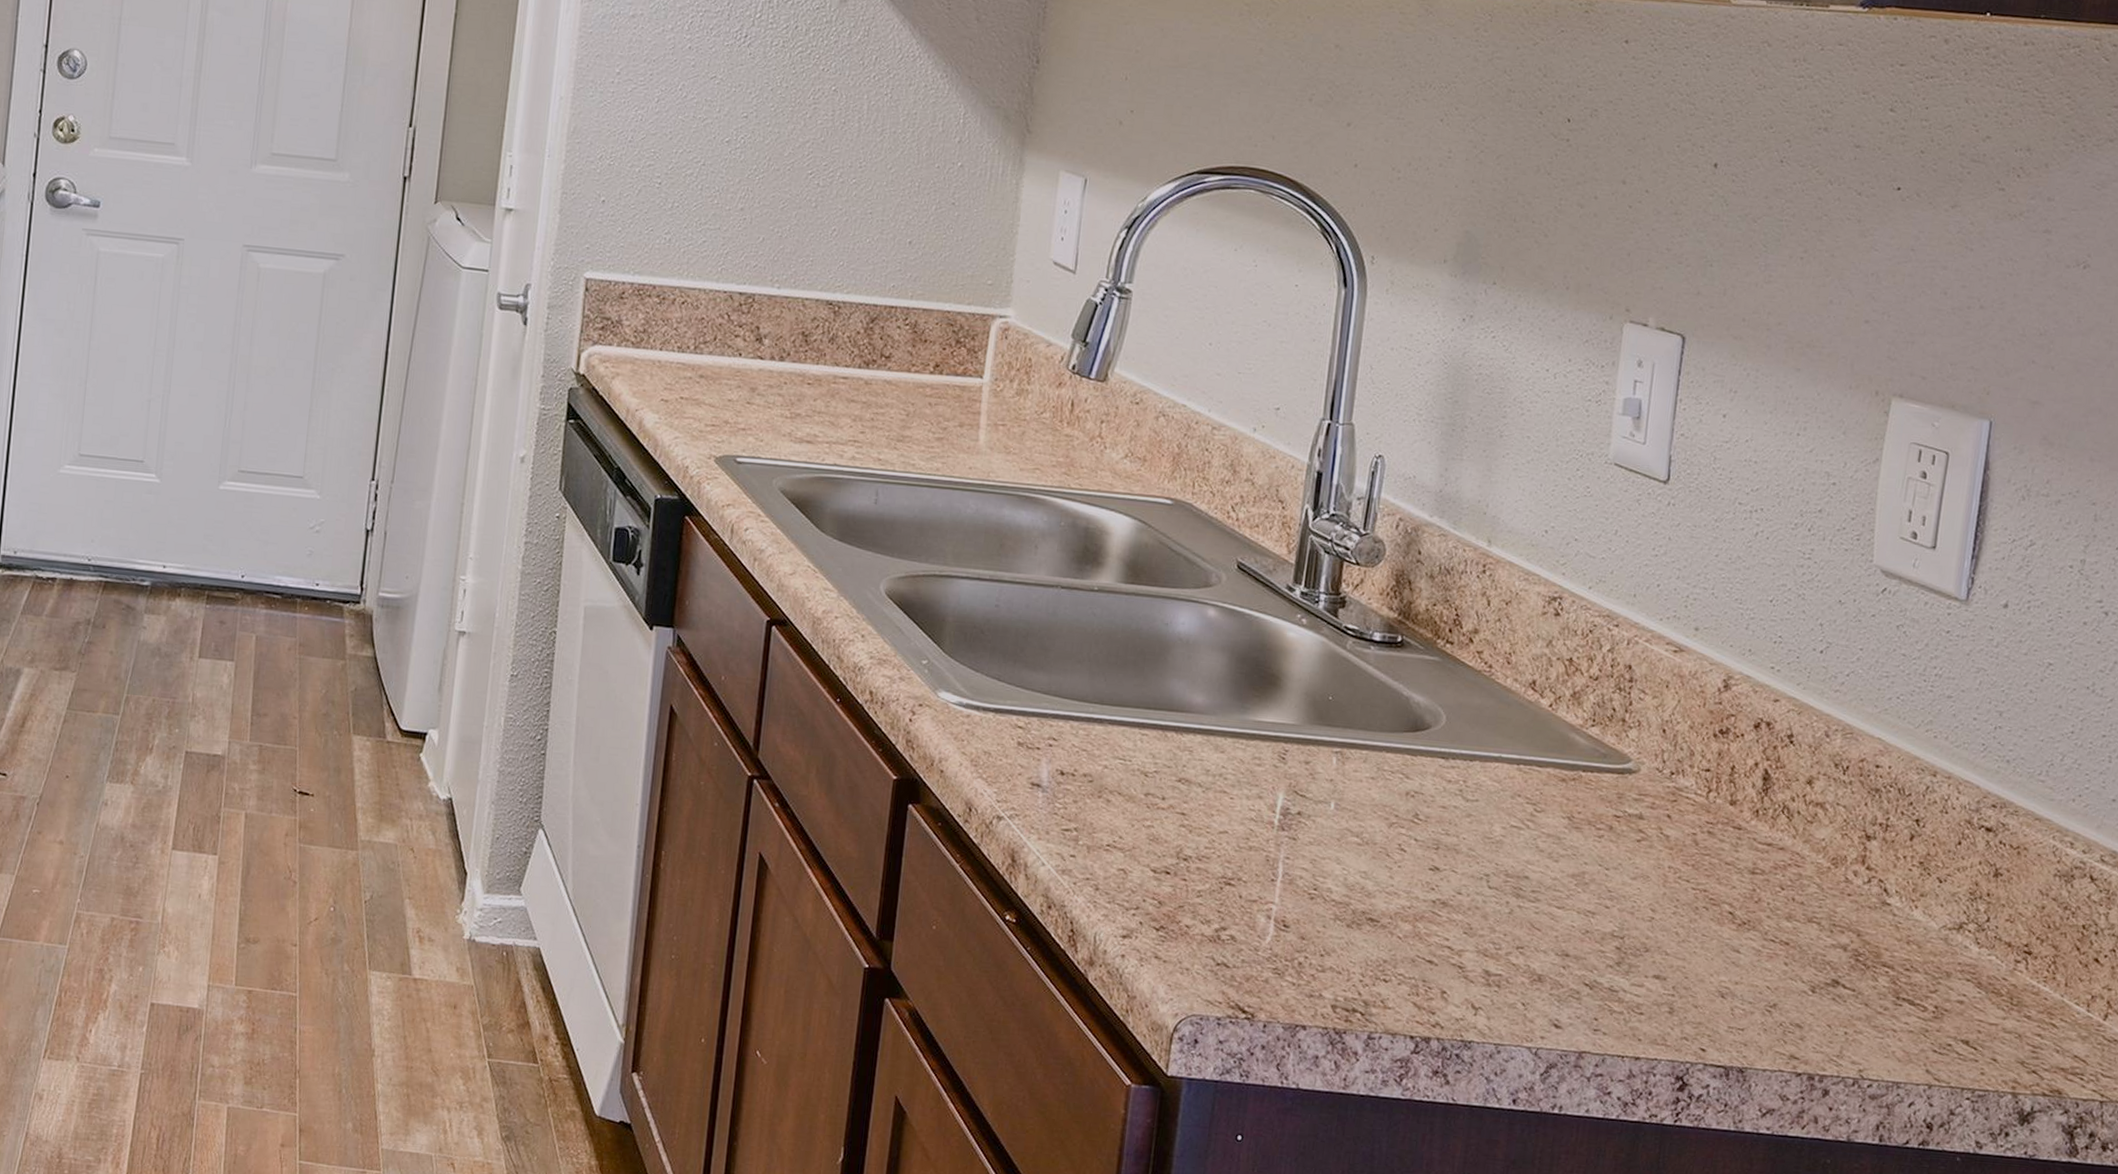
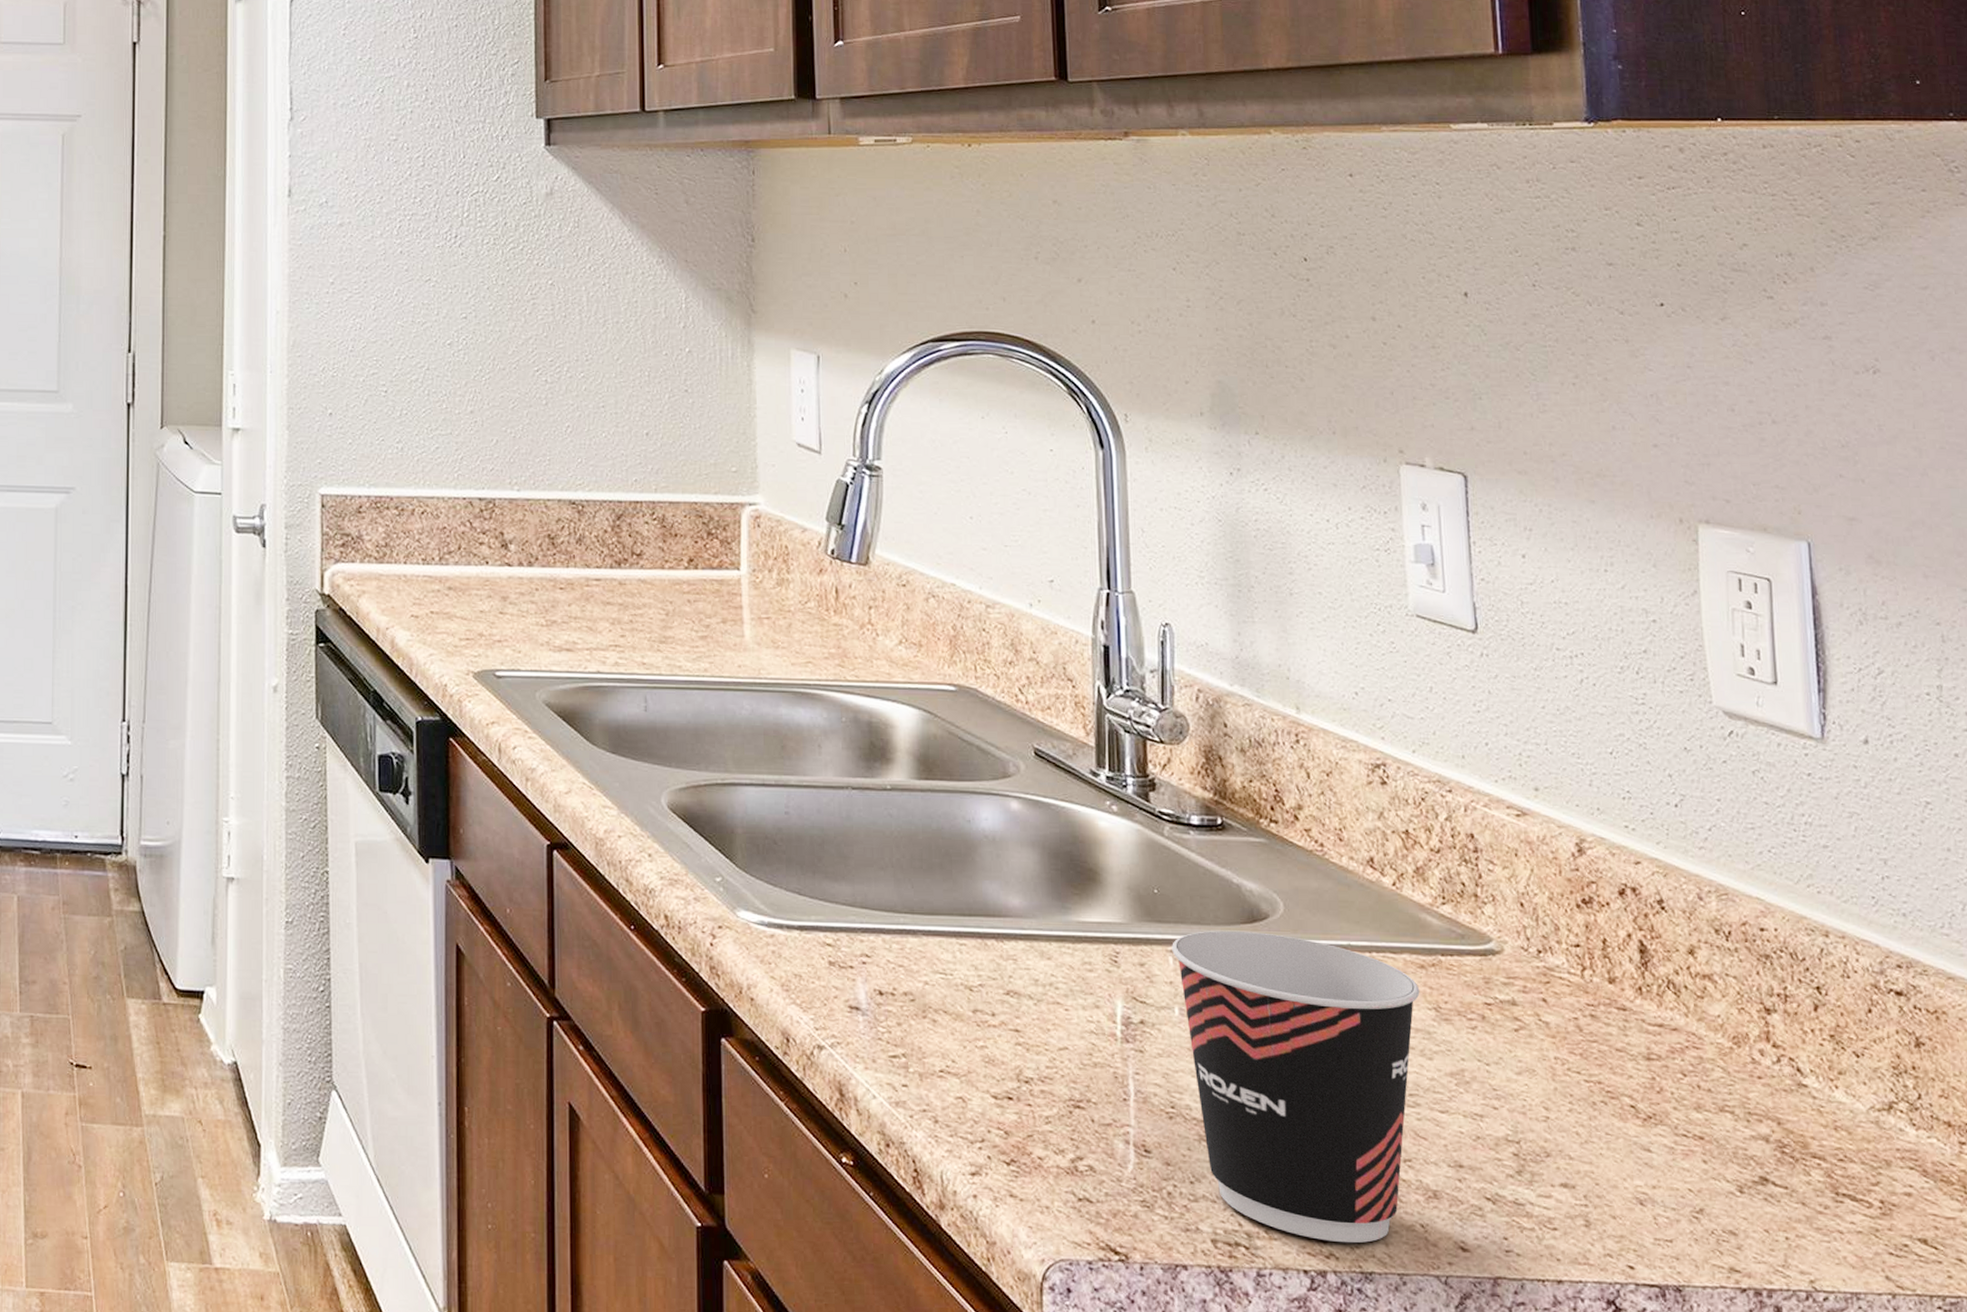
cup: none [1337,736,1558,1016] -> present [1172,930,1420,1243]

